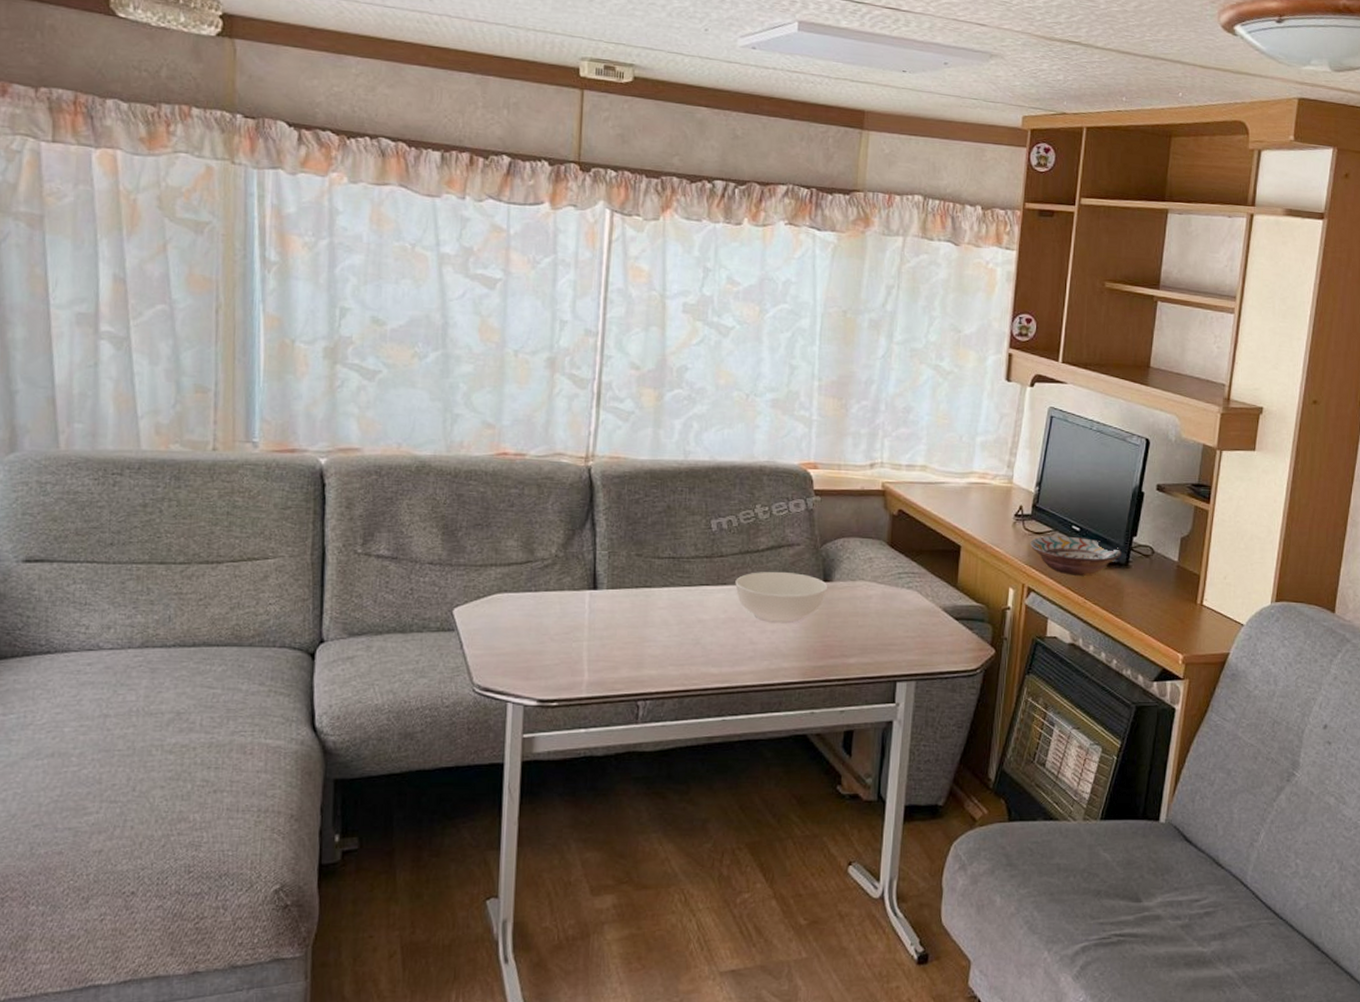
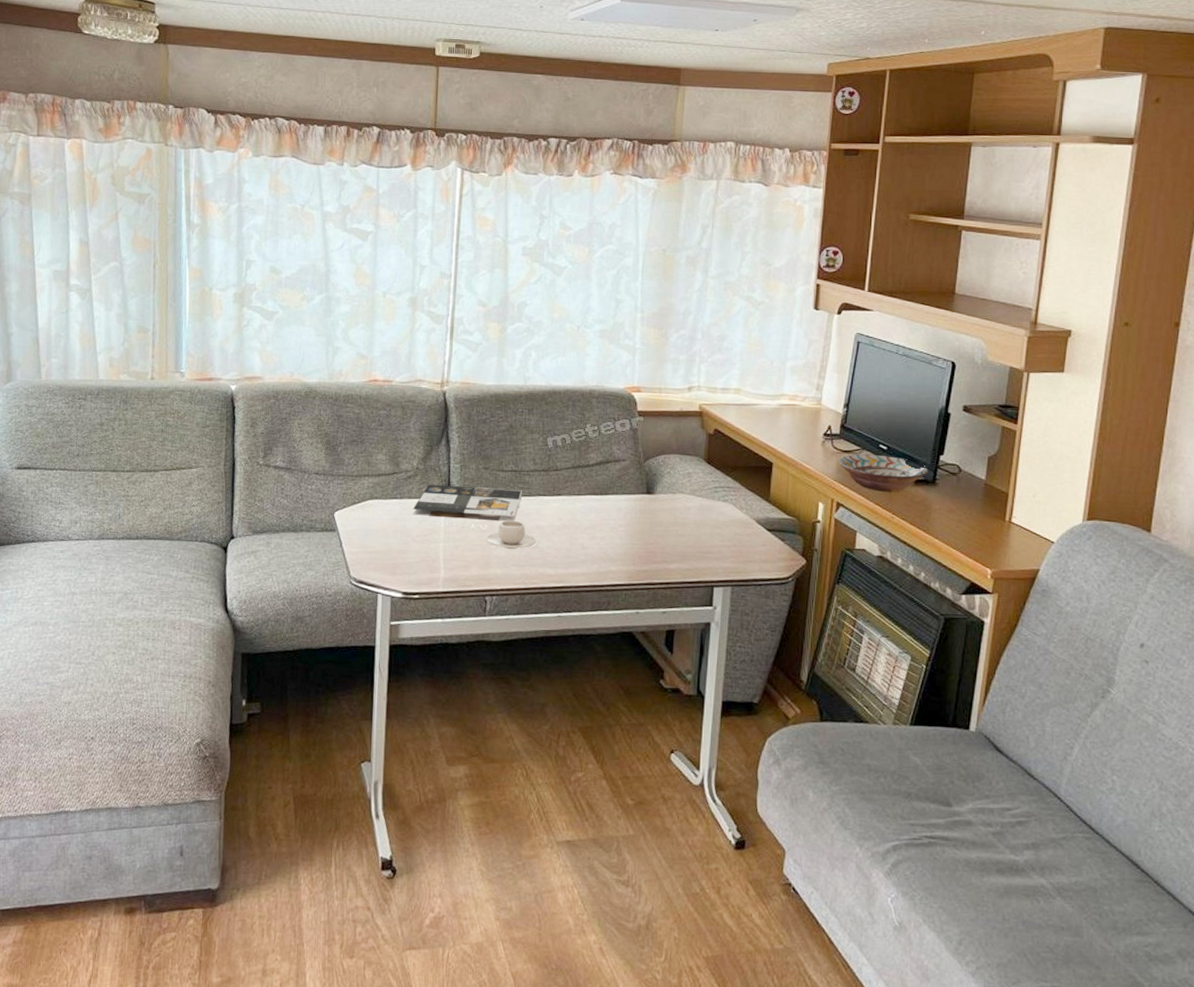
magazine: none [551,574,682,627] -> present [413,484,523,531]
teacup: none [639,613,697,646] -> present [487,520,536,549]
bowl: present [735,571,828,624] -> none [568,484,651,532]

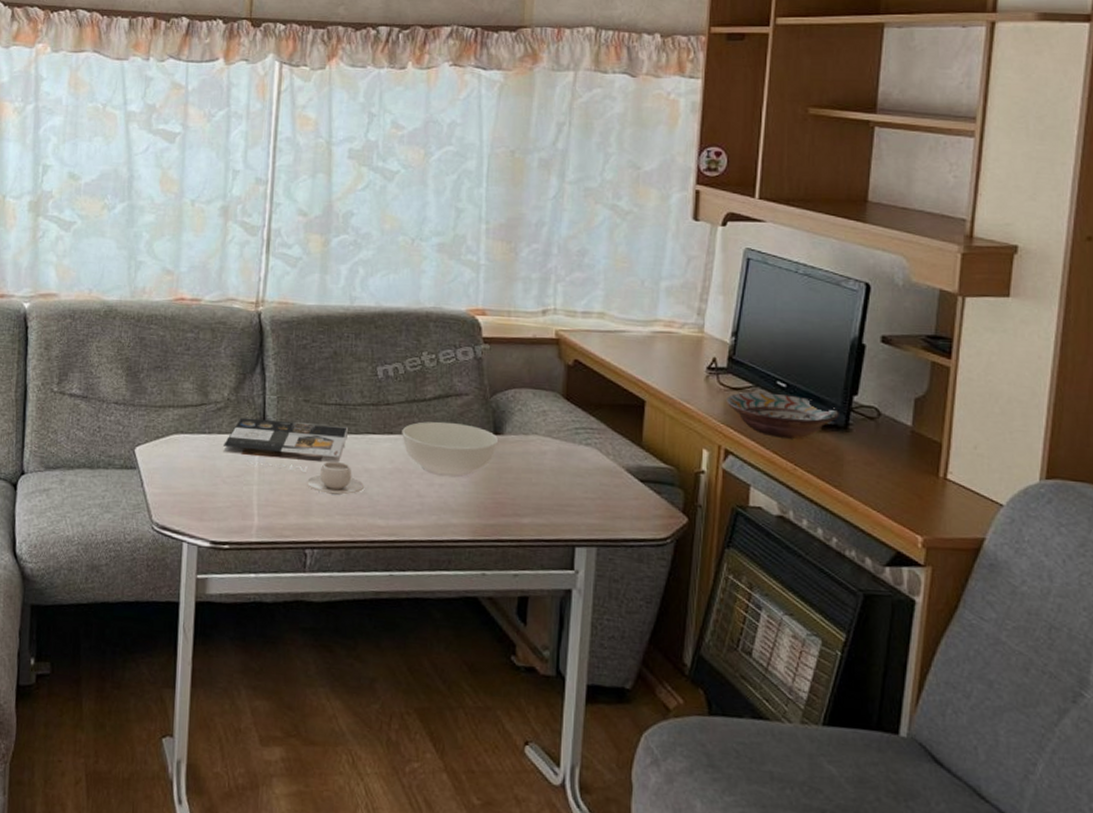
bowl: none [568,484,651,532] -> present [402,421,499,478]

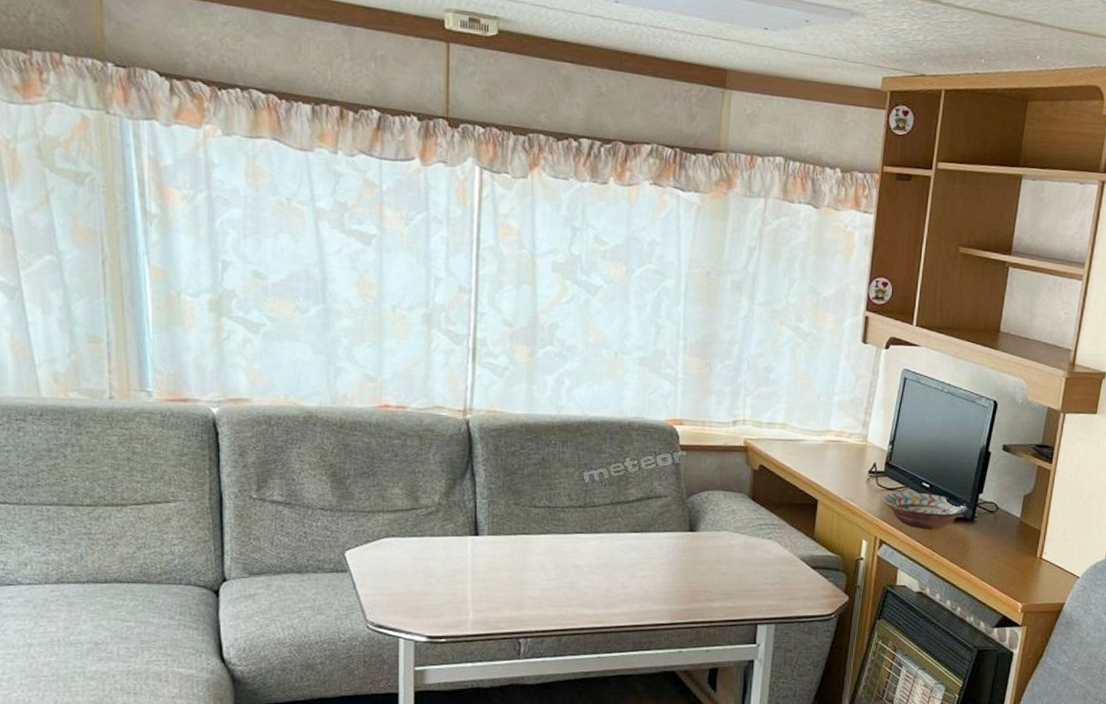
magazine: present [223,417,349,473] -> none [436,521,558,571]
teacup: present [307,461,364,495] -> none [519,559,573,589]
bowl: present [402,421,499,478] -> none [607,521,694,570]

